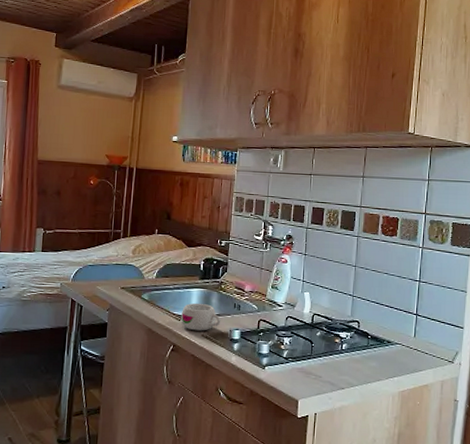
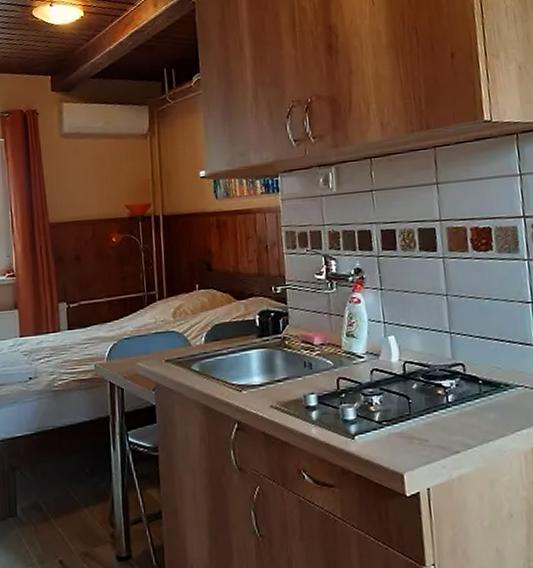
mug: present [180,303,221,331] -> none [241,366,291,402]

